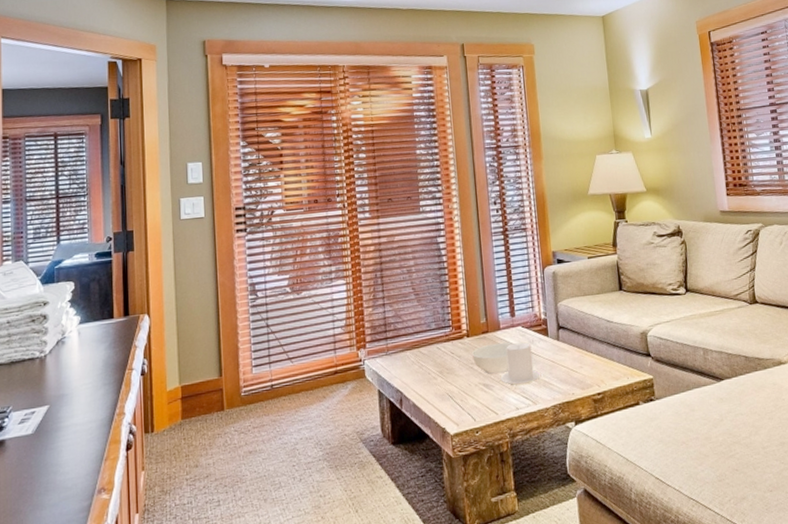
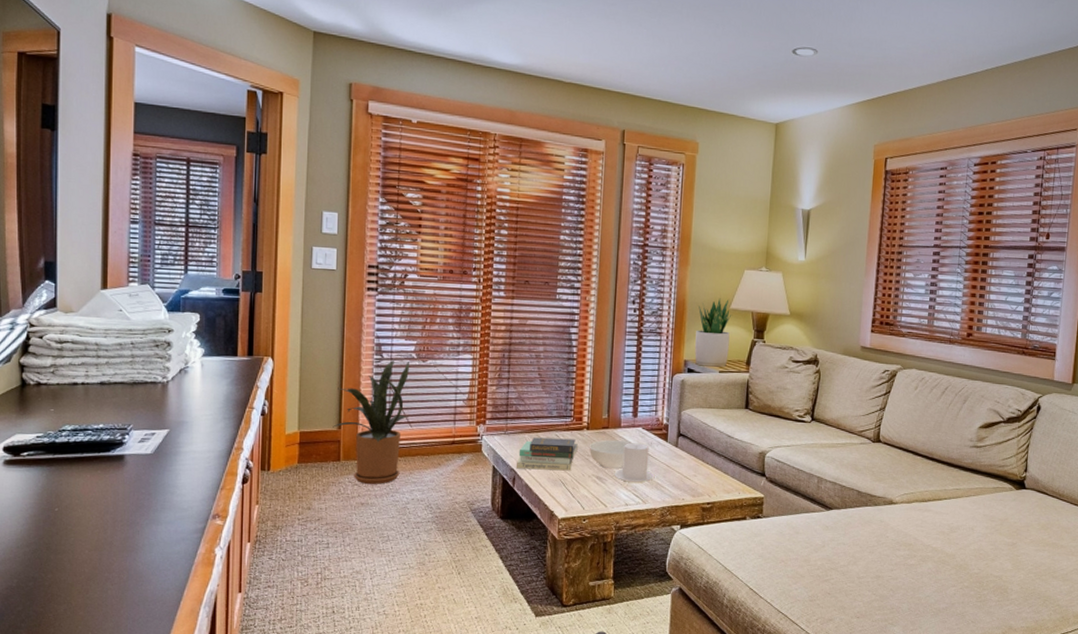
house plant: none [214,297,290,430] -> present [333,359,410,484]
books: none [402,349,461,389] -> present [517,437,578,471]
planter: none [558,186,595,255] -> present [694,298,732,367]

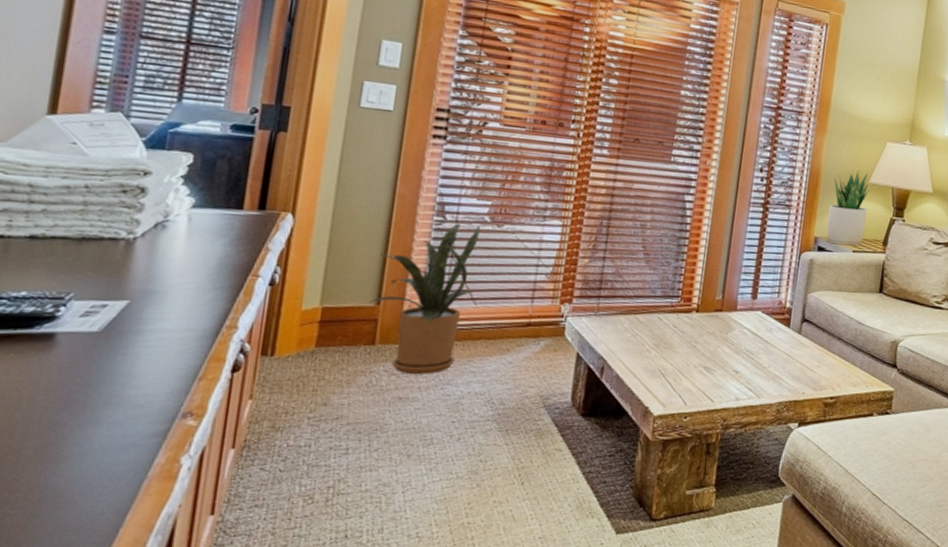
books: present [517,437,578,471] -> none [607,320,684,360]
bowl: present [589,439,633,470] -> none [697,324,749,359]
candle: present [614,443,655,484] -> none [724,328,773,375]

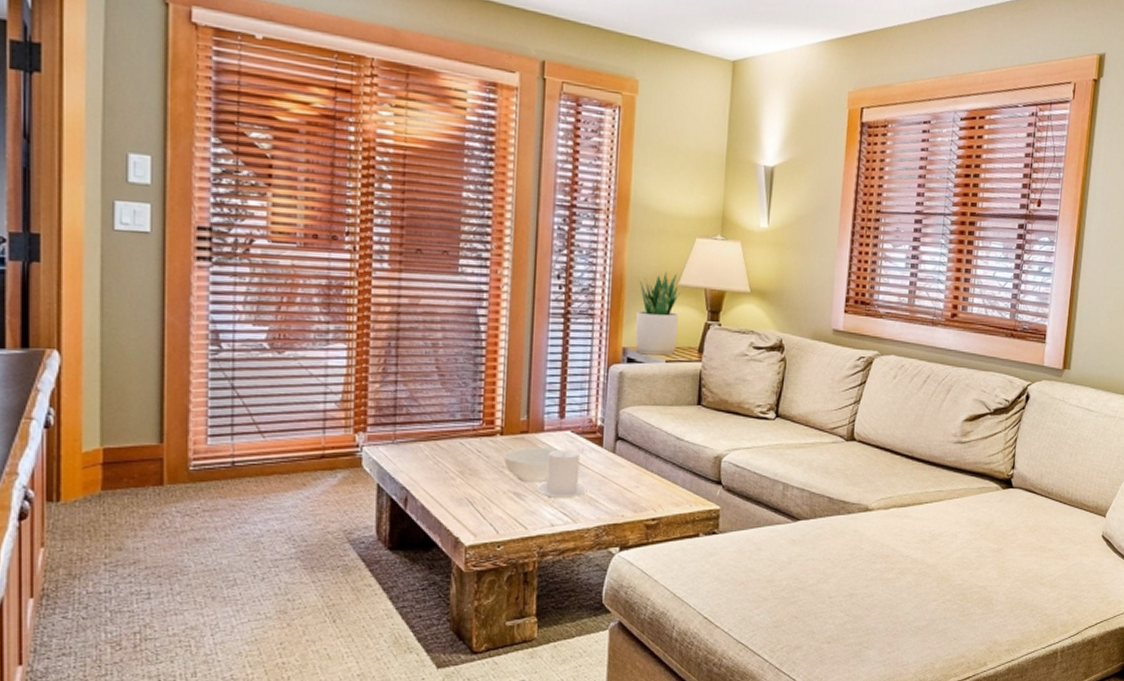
house plant: present [369,222,480,374] -> none [151,351,261,513]
bowl: none [697,324,749,359] -> present [503,446,559,483]
candle: none [724,328,773,375] -> present [536,450,588,499]

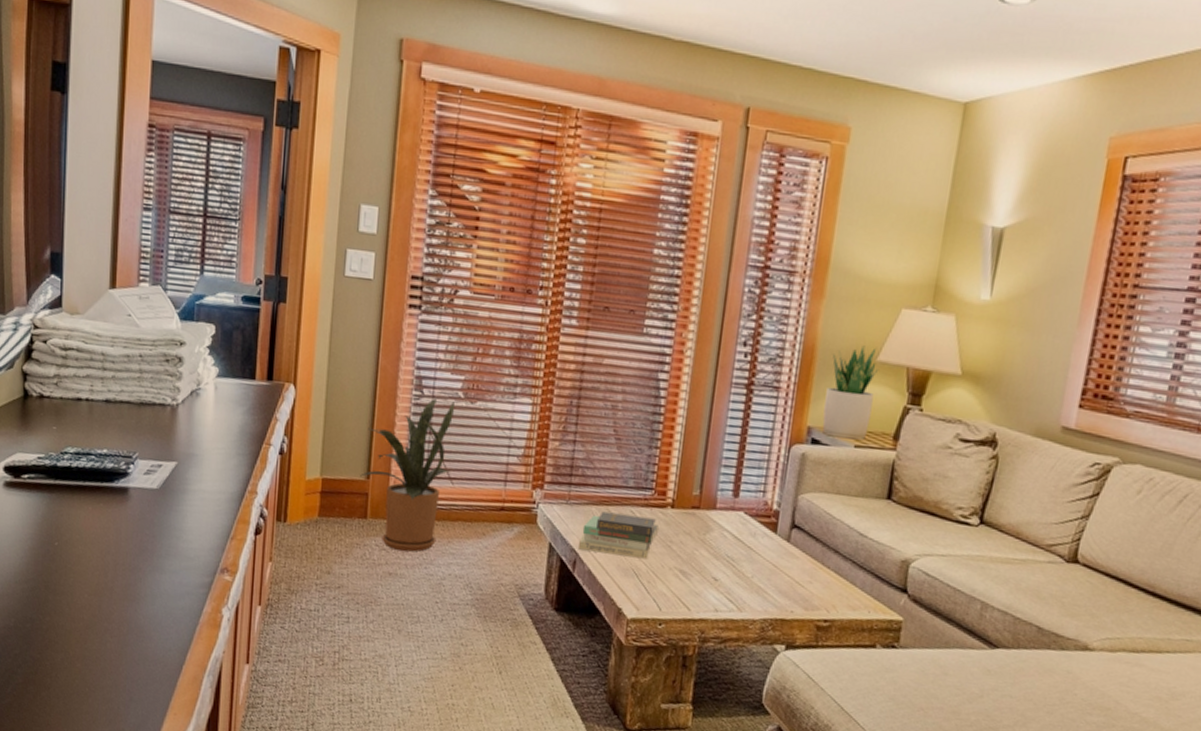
house plant: none [151,351,261,513] -> present [360,398,454,552]
books: none [409,446,489,487] -> present [579,511,658,560]
bowl: present [503,446,559,483] -> none [672,523,730,564]
candle: present [536,450,588,499] -> none [702,530,757,585]

